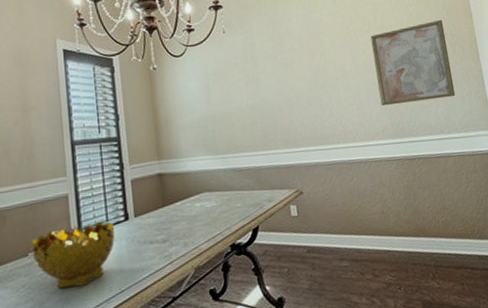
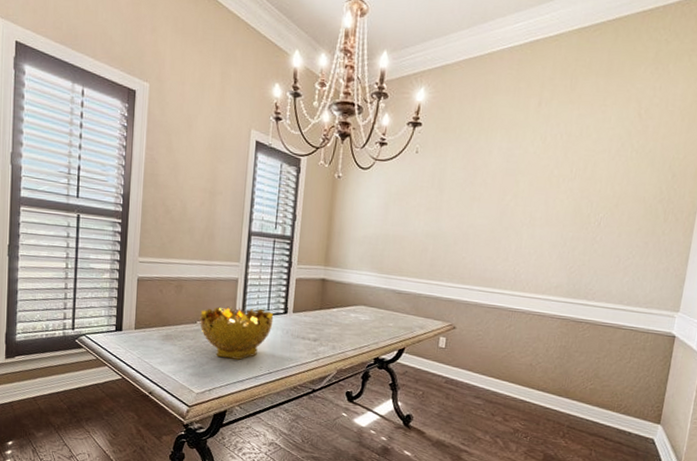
wall art: present [370,19,456,106] -> none [563,181,664,269]

